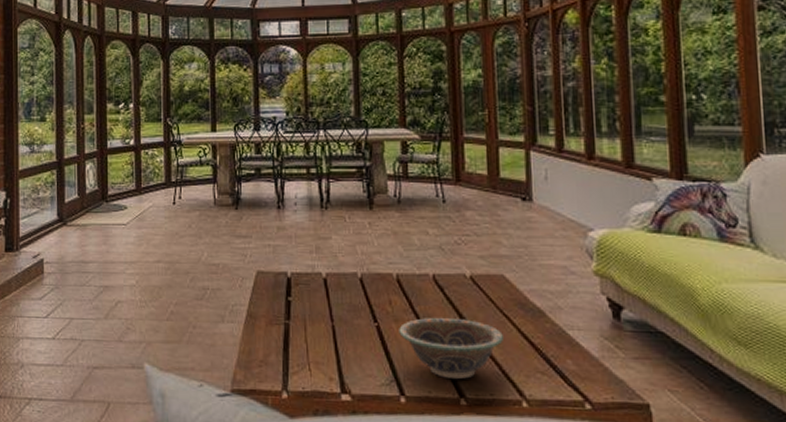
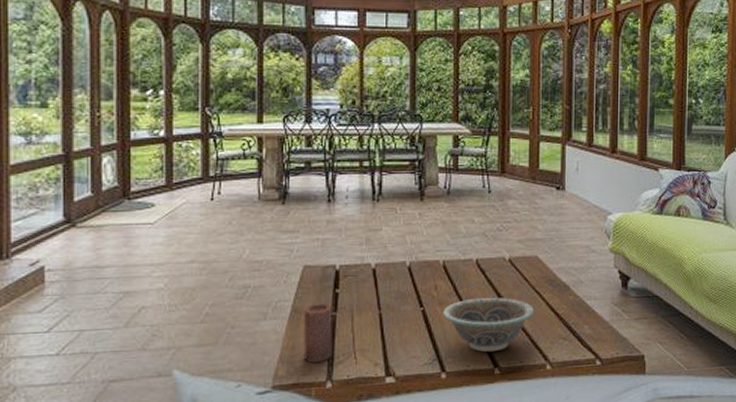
candle: none [258,309,287,371] -> present [304,302,332,364]

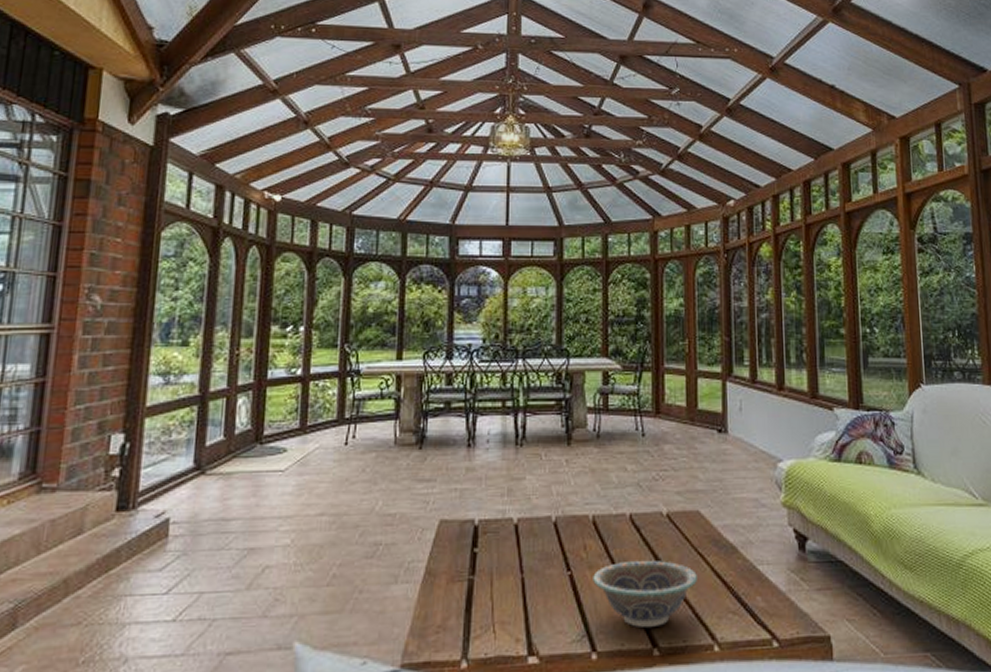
candle: present [304,302,332,364] -> none [437,563,470,638]

